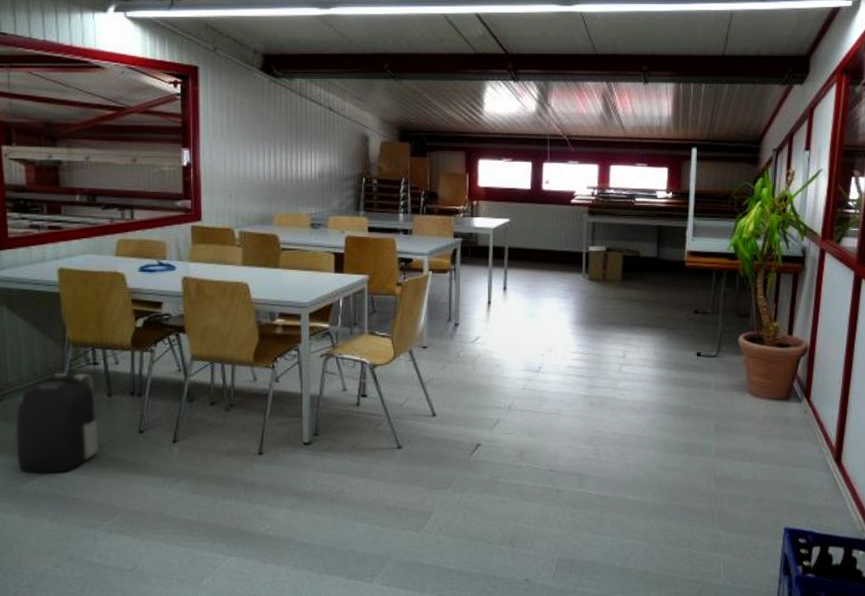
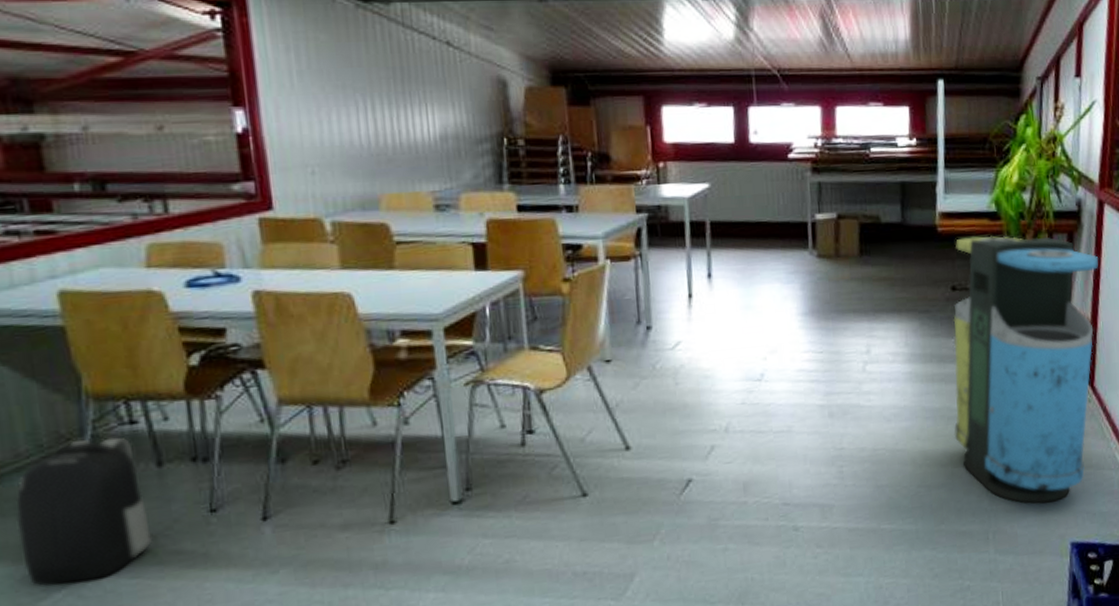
recycling bin: none [690,272,819,493] -> present [953,235,1099,504]

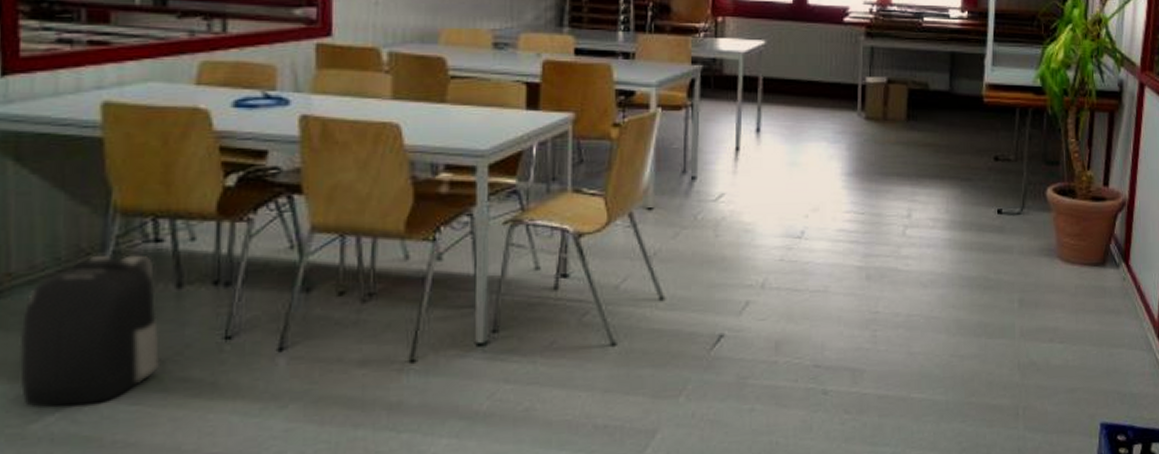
recycling bin: present [953,235,1099,504] -> none [989,109,1138,381]

